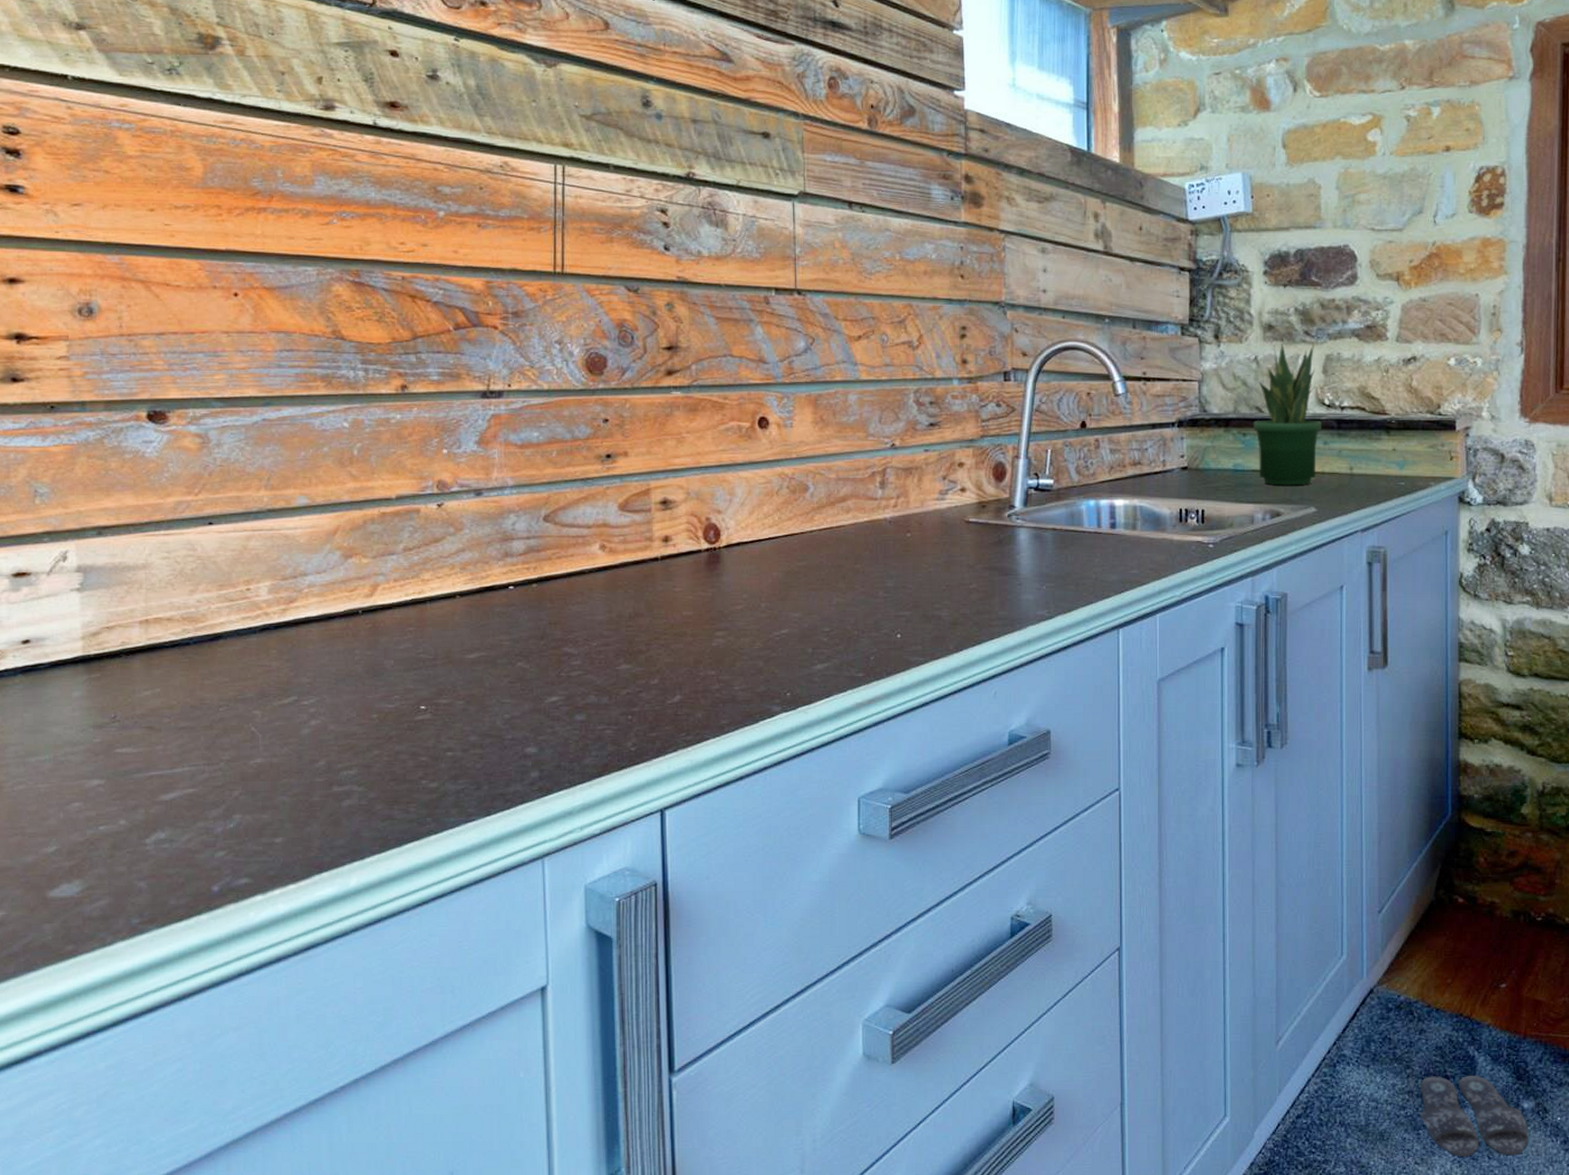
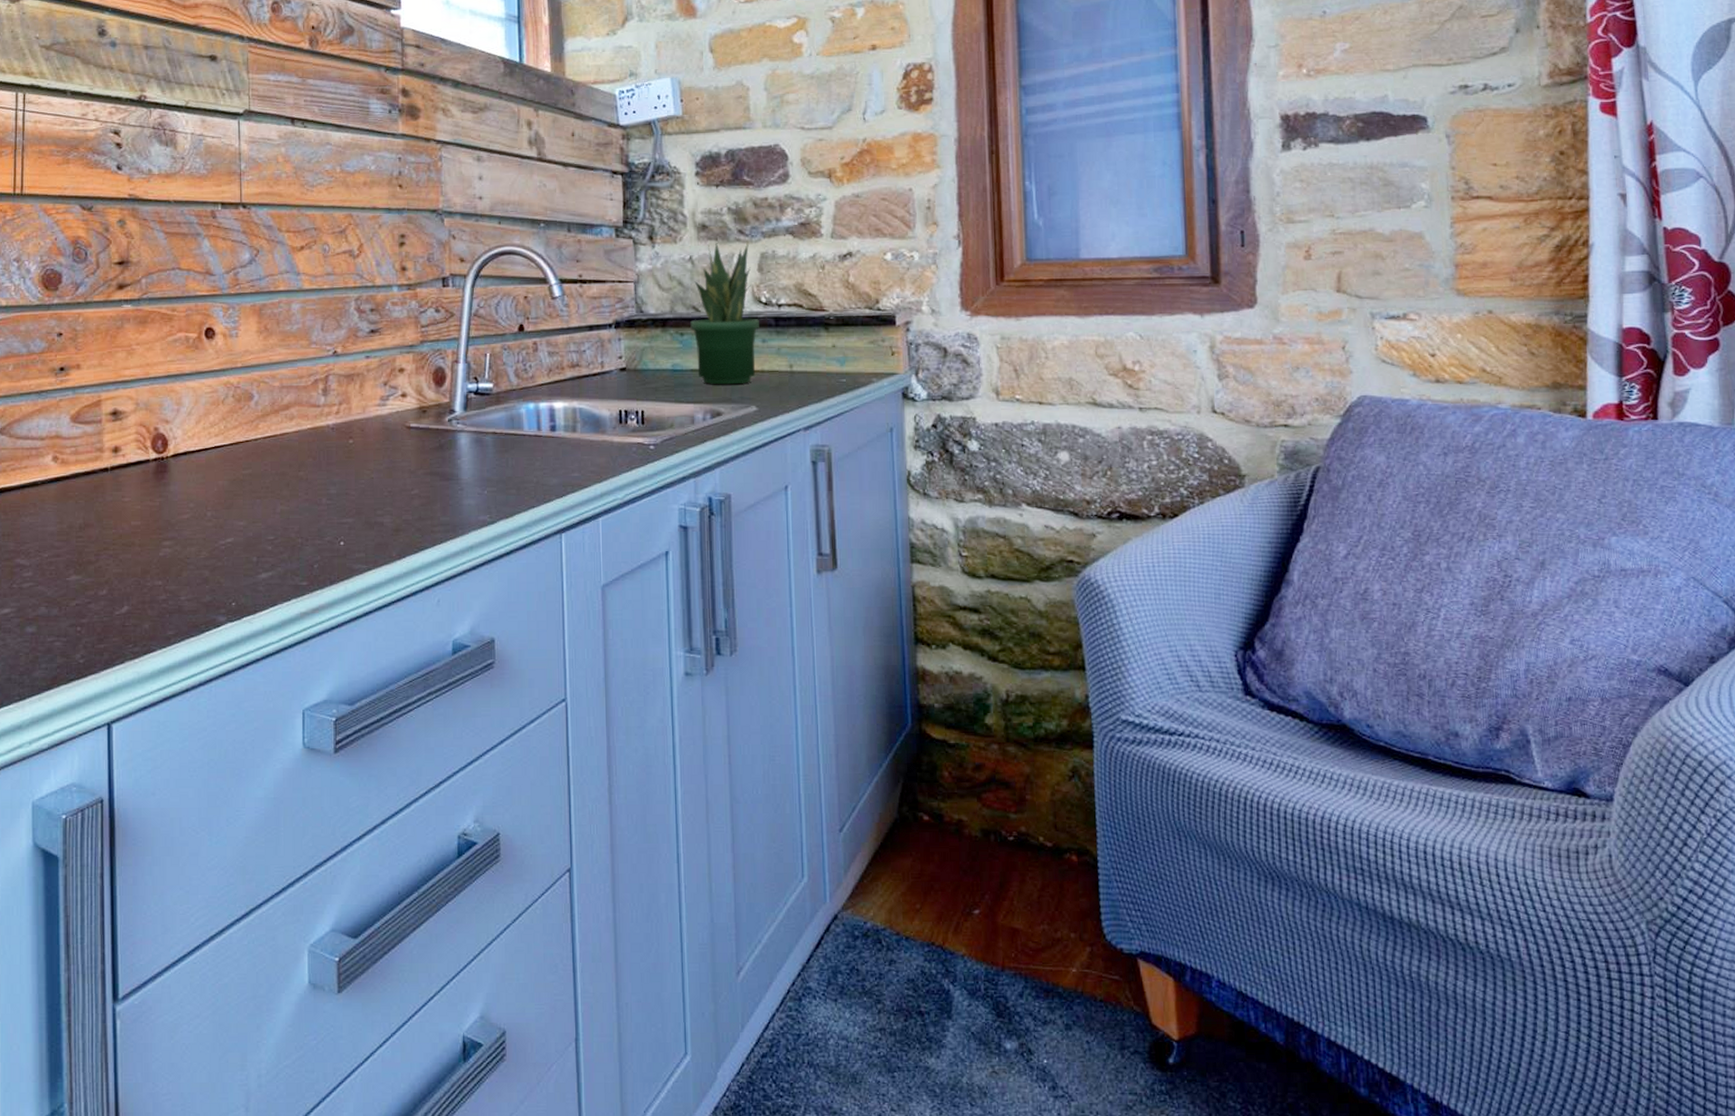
slippers: present [1420,1075,1529,1158] -> none [894,1011,1014,1104]

